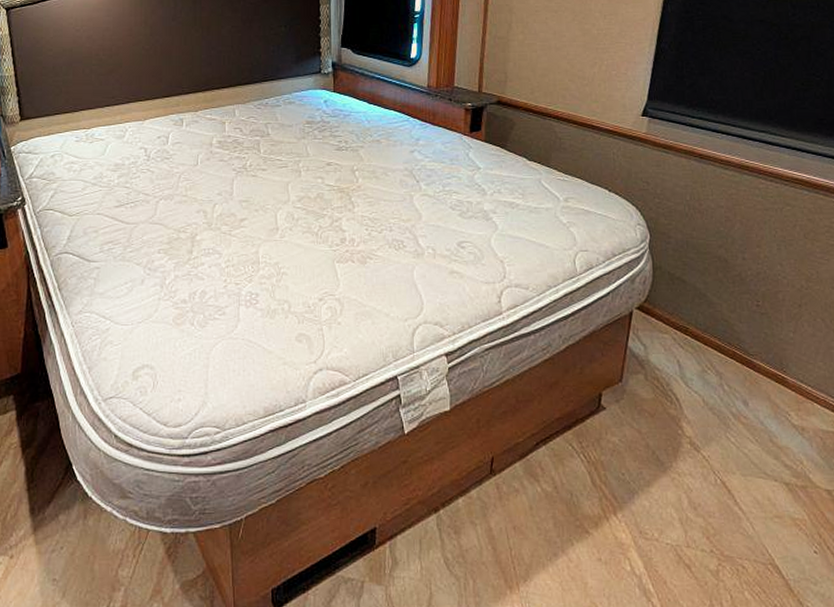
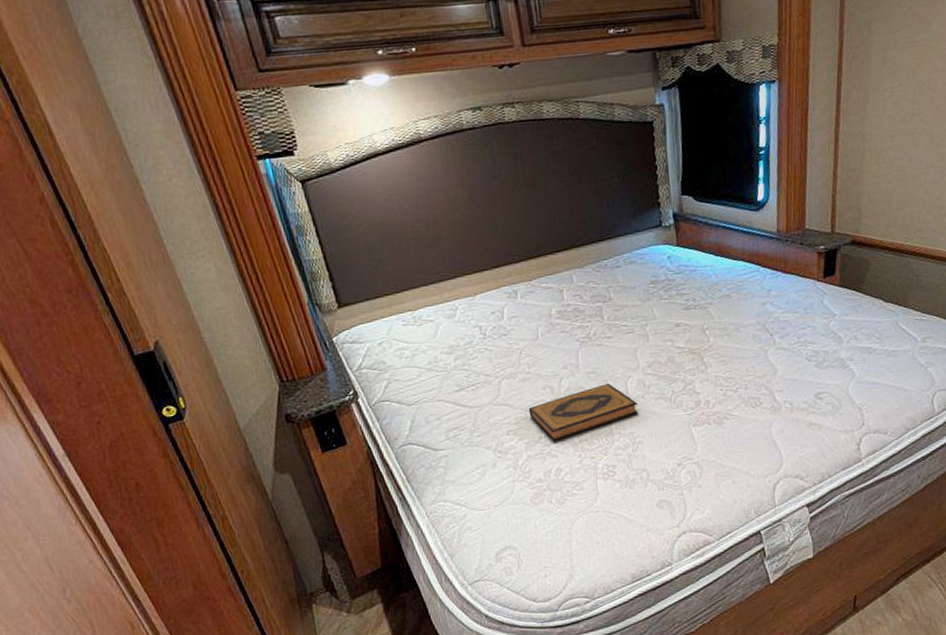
hardback book: none [181,213,285,265] -> present [528,383,638,442]

